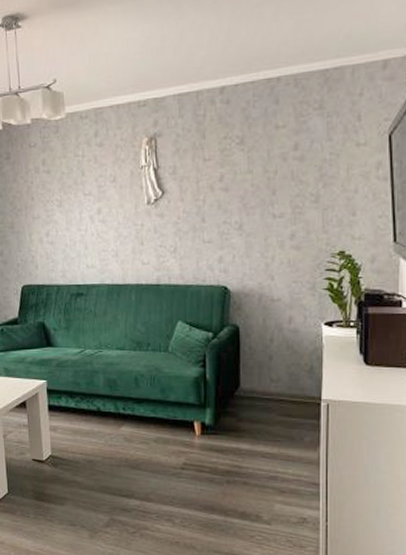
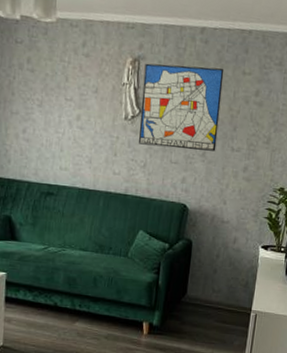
wall art: none [162,128,254,228] -> present [139,63,224,152]

